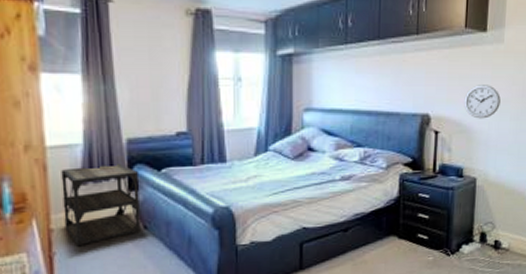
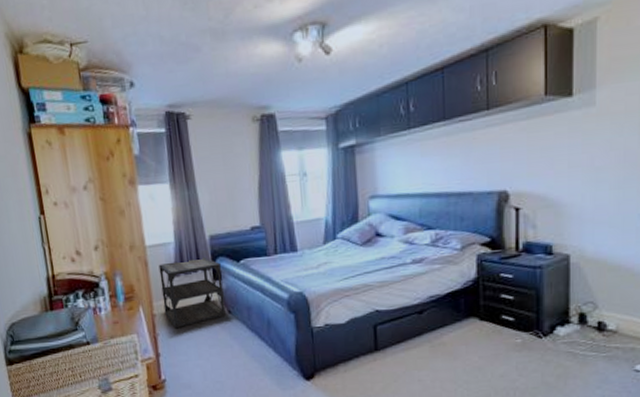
wall clock: present [464,85,501,119] -> none [549,153,595,191]

